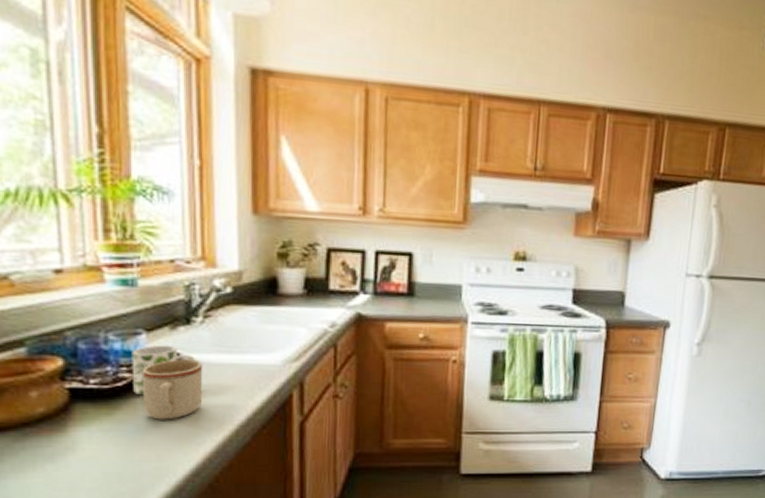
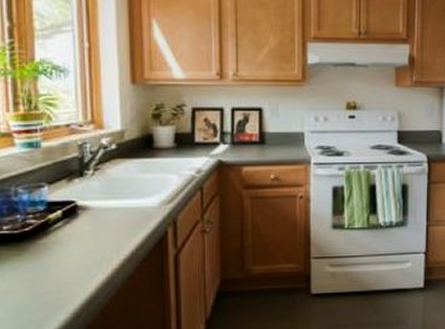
mug: present [132,344,195,396] -> none [36,194,88,238]
mug: present [142,359,203,420] -> none [45,205,95,258]

